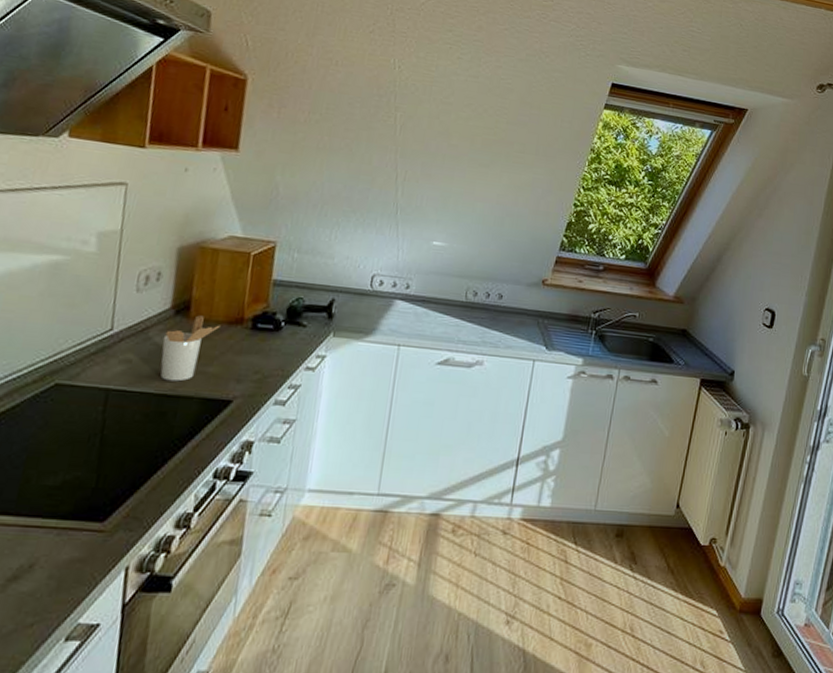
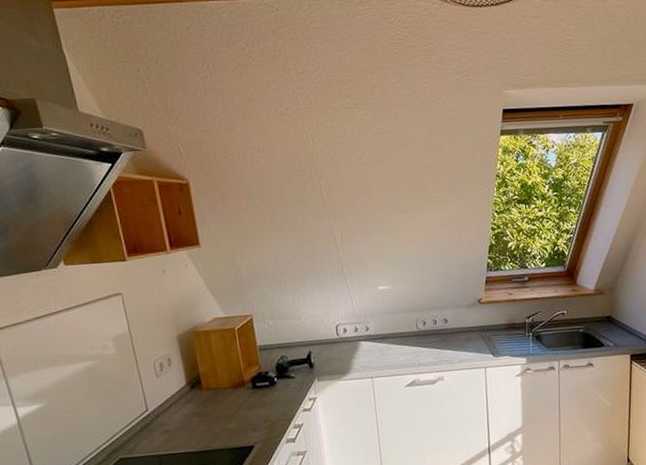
utensil holder: present [160,315,221,382] -> none [187,385,228,441]

